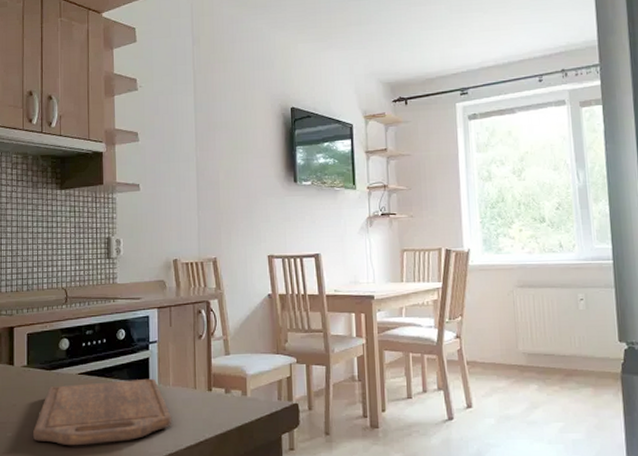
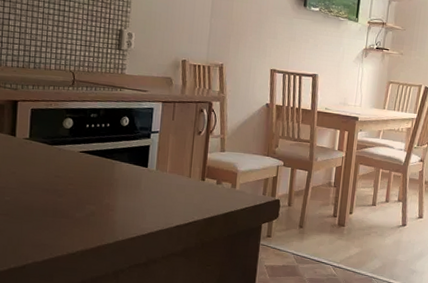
cutting board: present [33,378,173,446] -> none [31,160,166,215]

